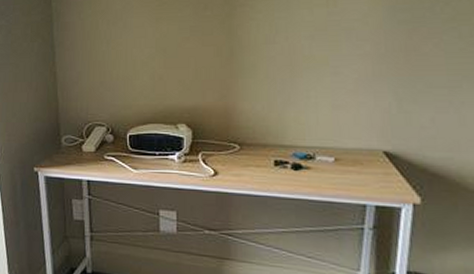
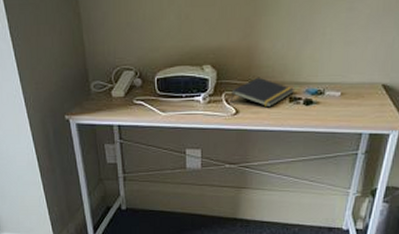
notepad: none [209,138,279,171] -> present [231,77,294,108]

